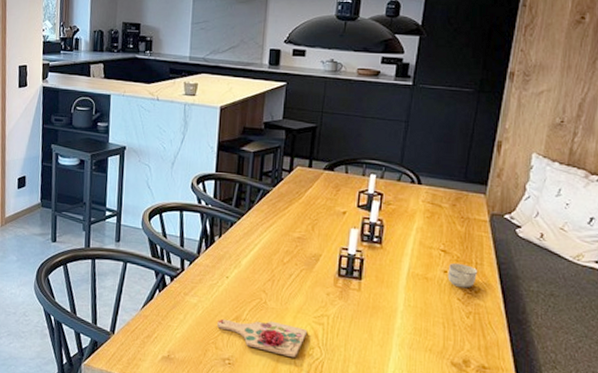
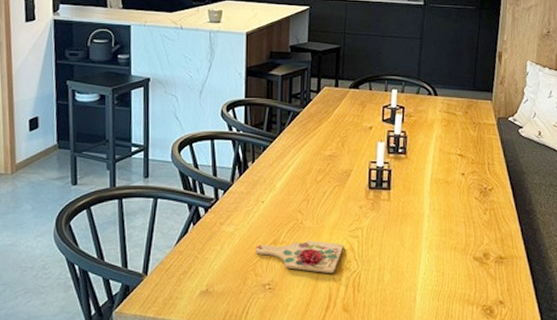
cup: present [447,263,478,289] -> none [465,165,491,188]

